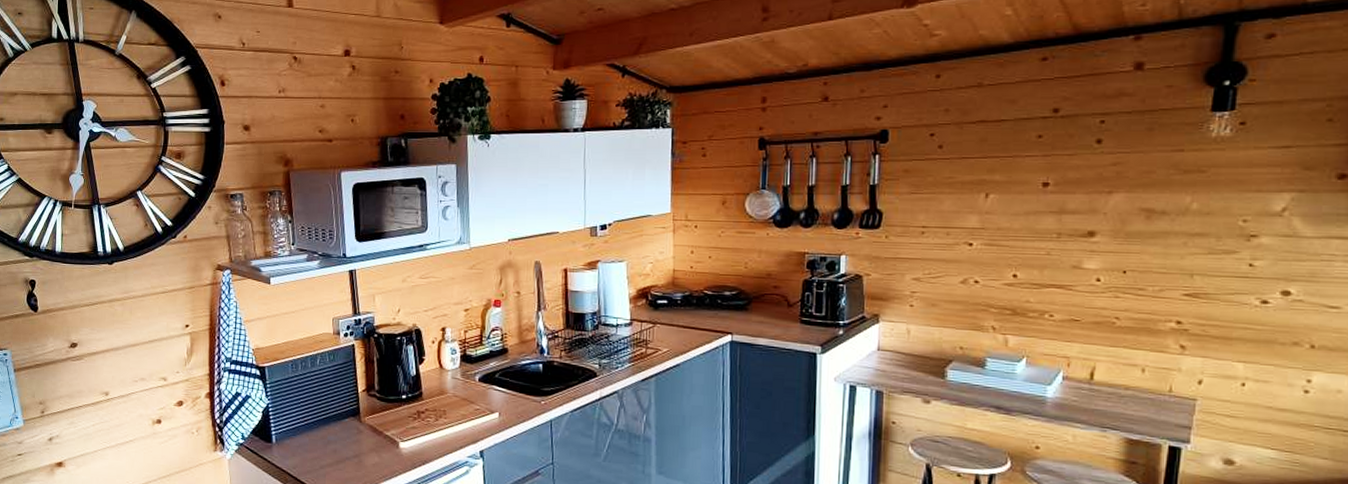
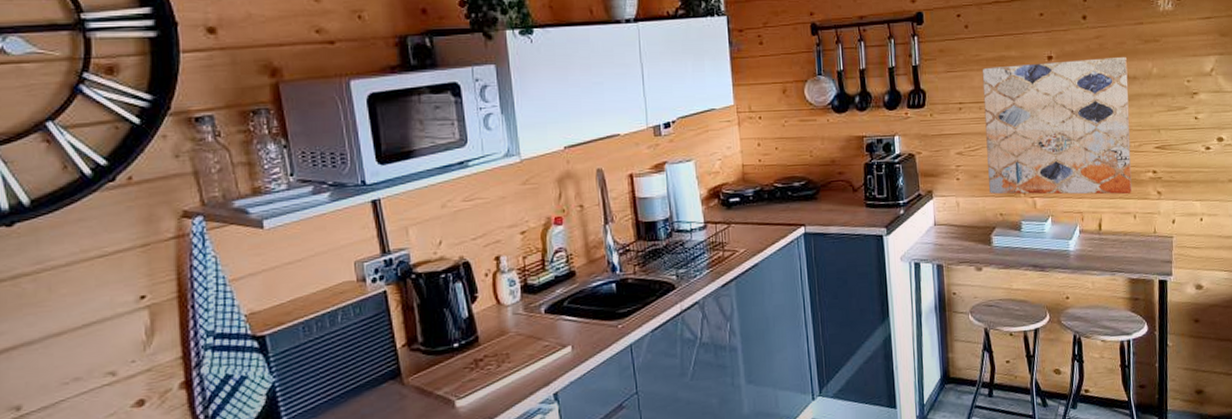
wall art: none [949,187,1154,344] -> present [982,56,1132,195]

